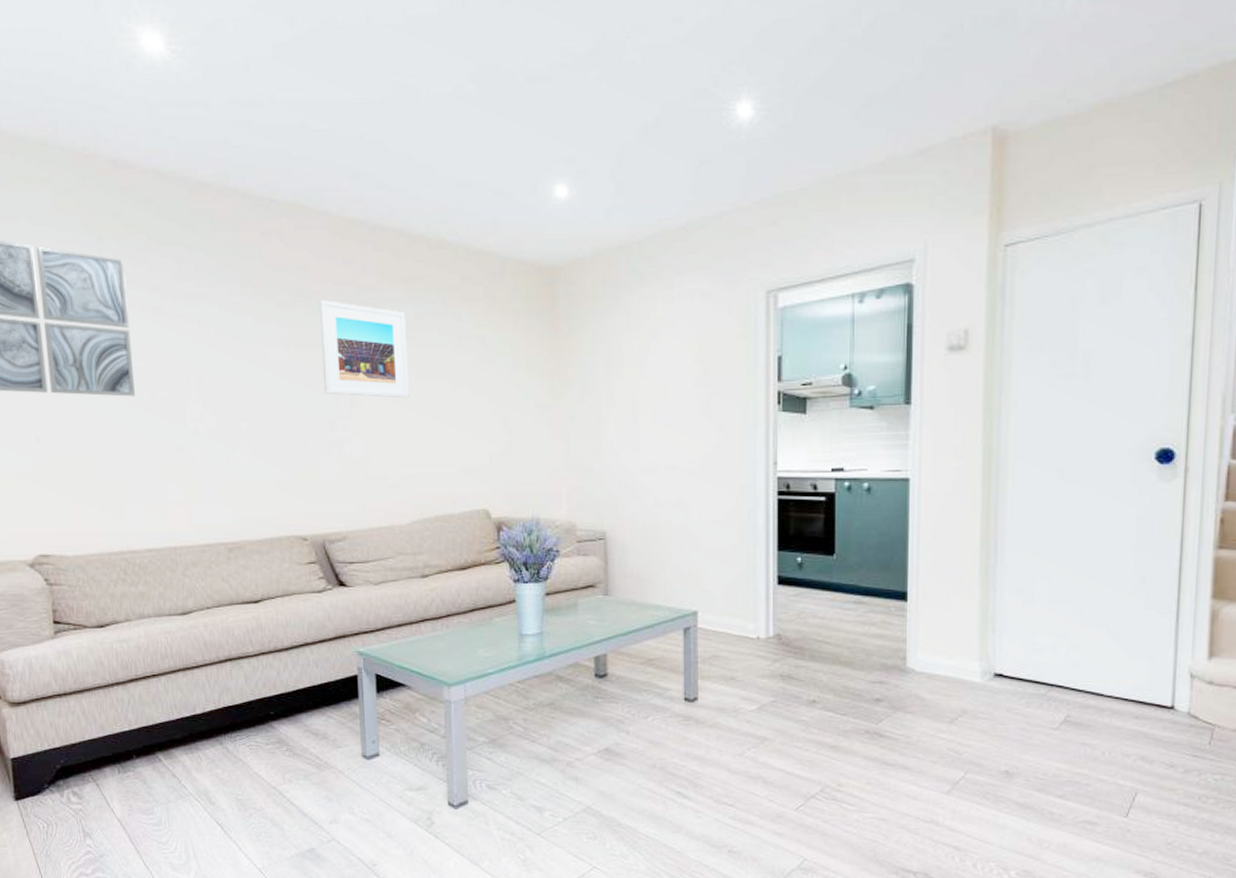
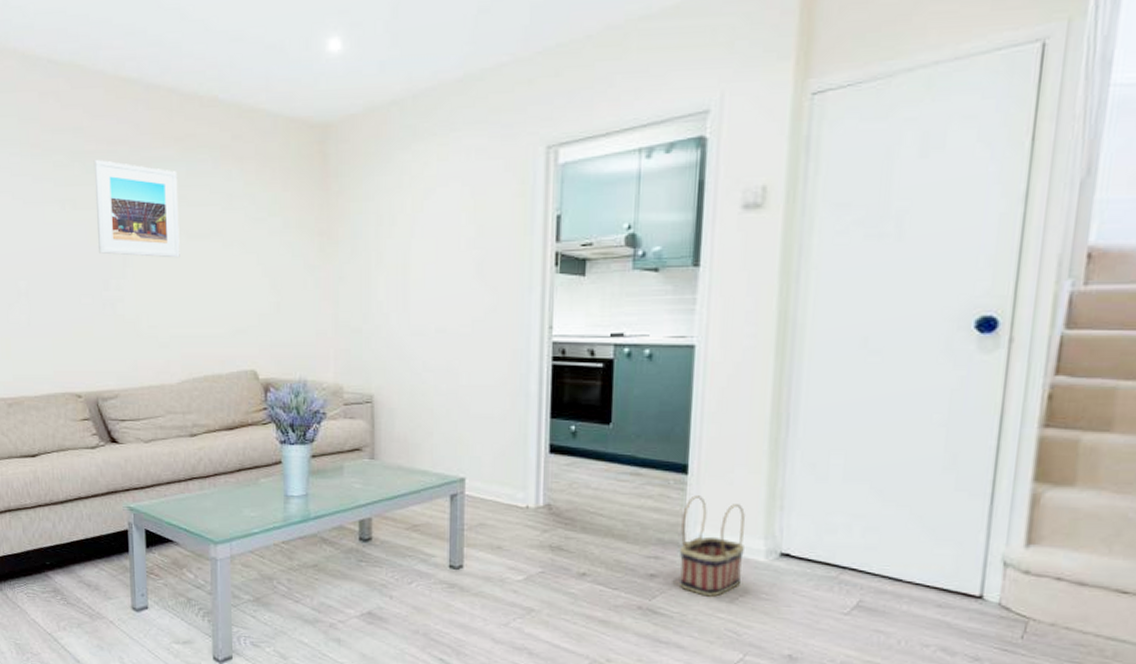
basket: none [902,621,961,718] -> present [678,495,745,597]

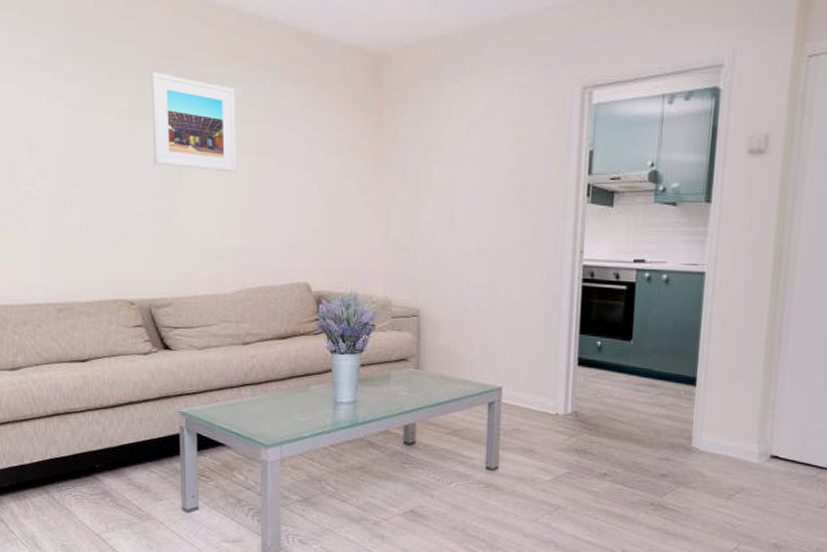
basket: present [678,495,745,597] -> none [685,405,743,494]

